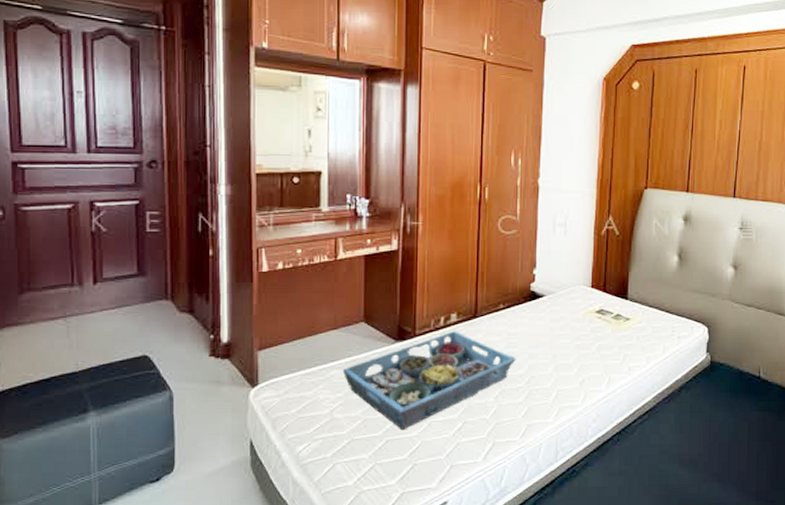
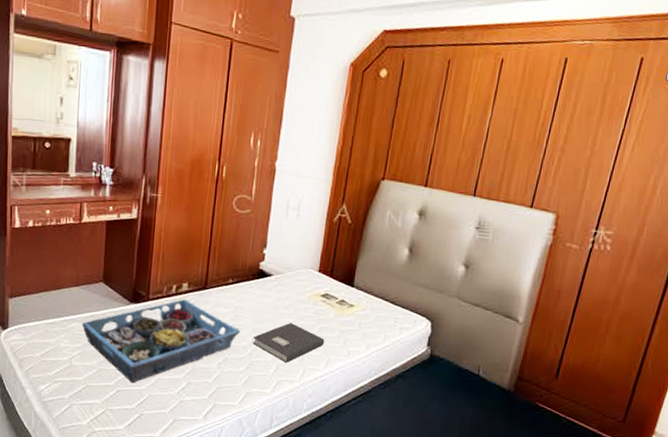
book: none [529,344,604,388] -> present [252,323,325,363]

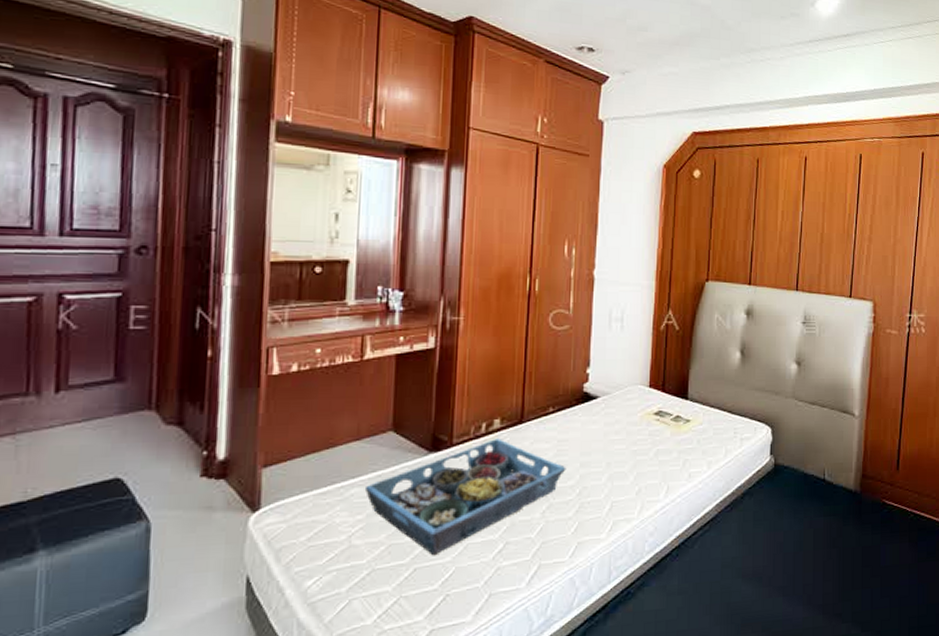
book: present [252,323,325,363] -> none [581,450,663,499]

